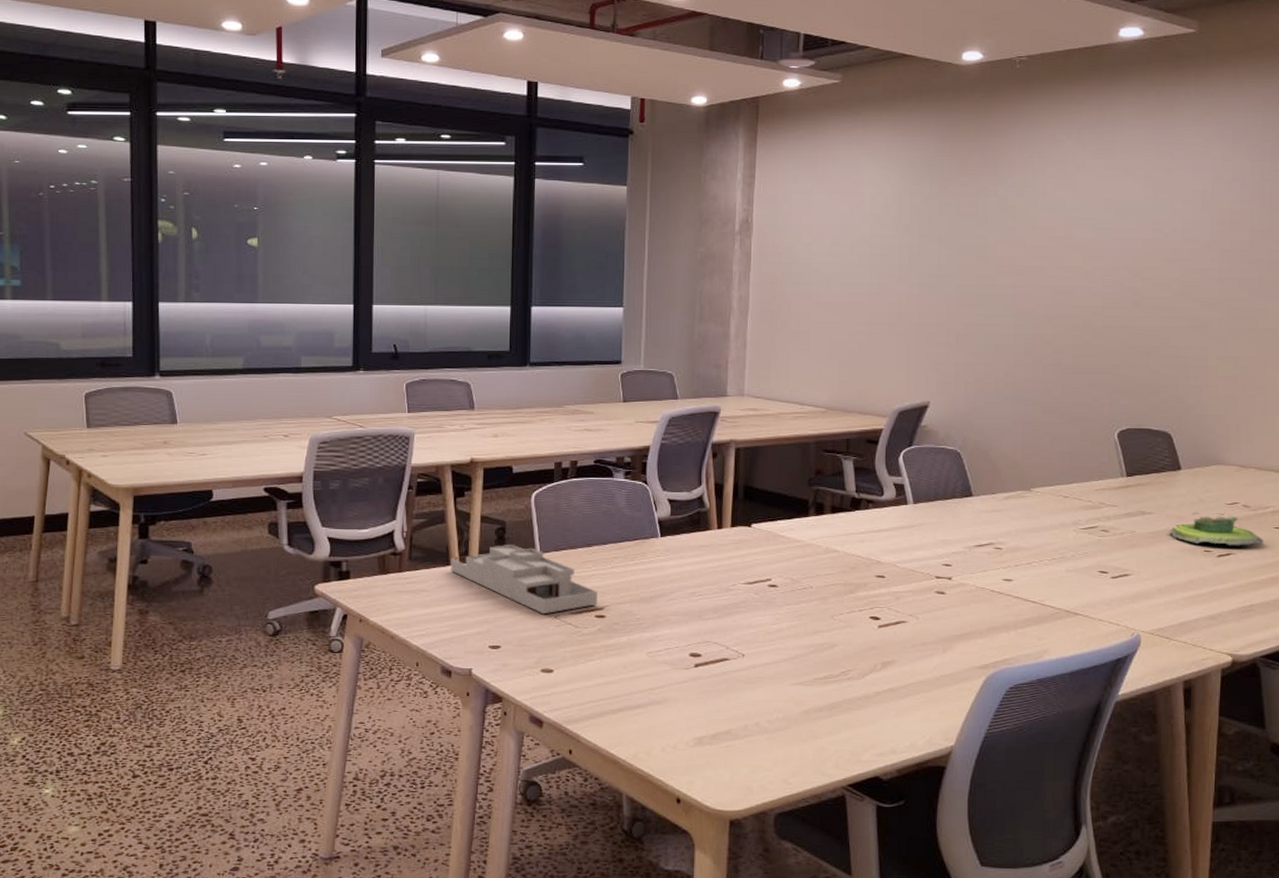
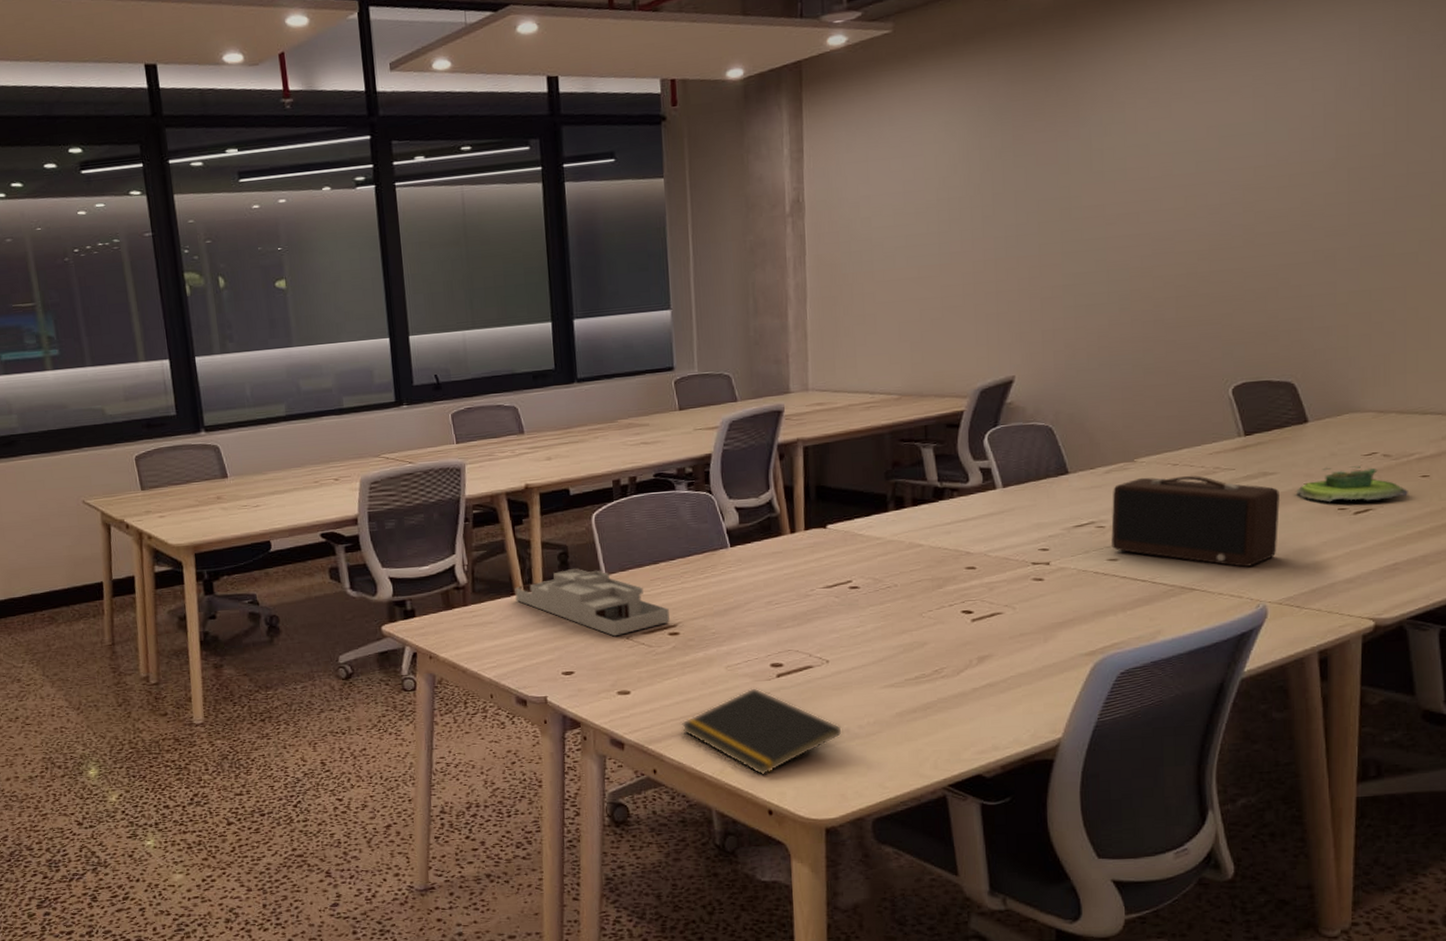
notepad: none [599,676,752,763] -> present [681,688,842,775]
speaker: none [1007,506,1155,597] -> present [1111,476,1280,567]

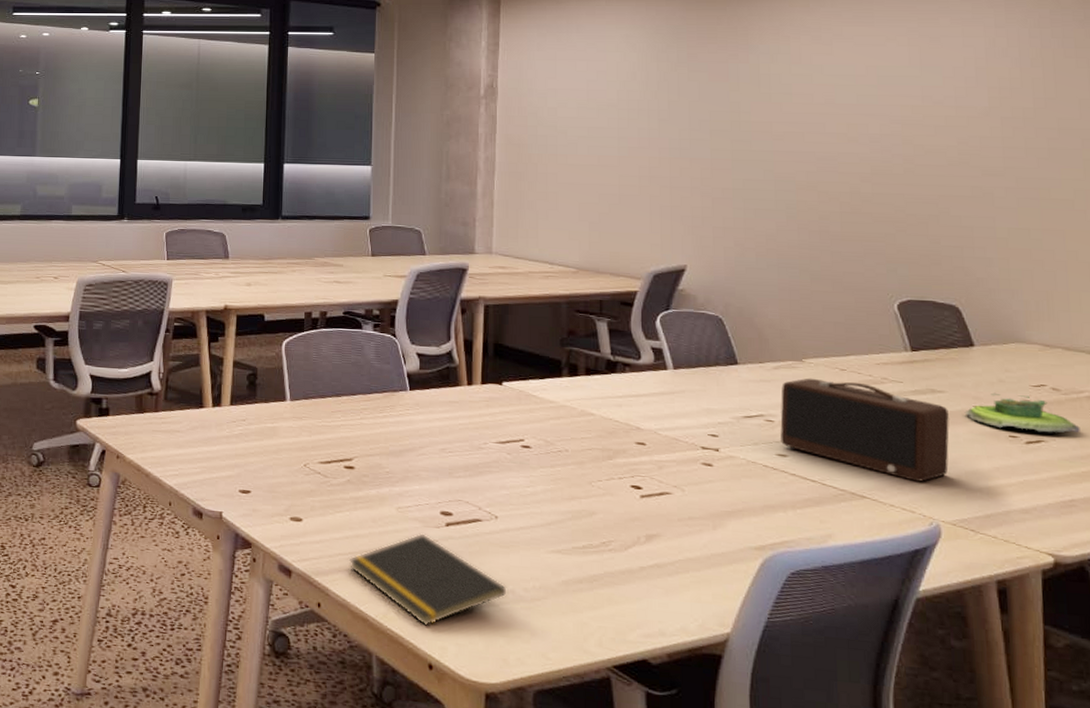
desk organizer: present [515,569,670,637] -> none [203,390,346,462]

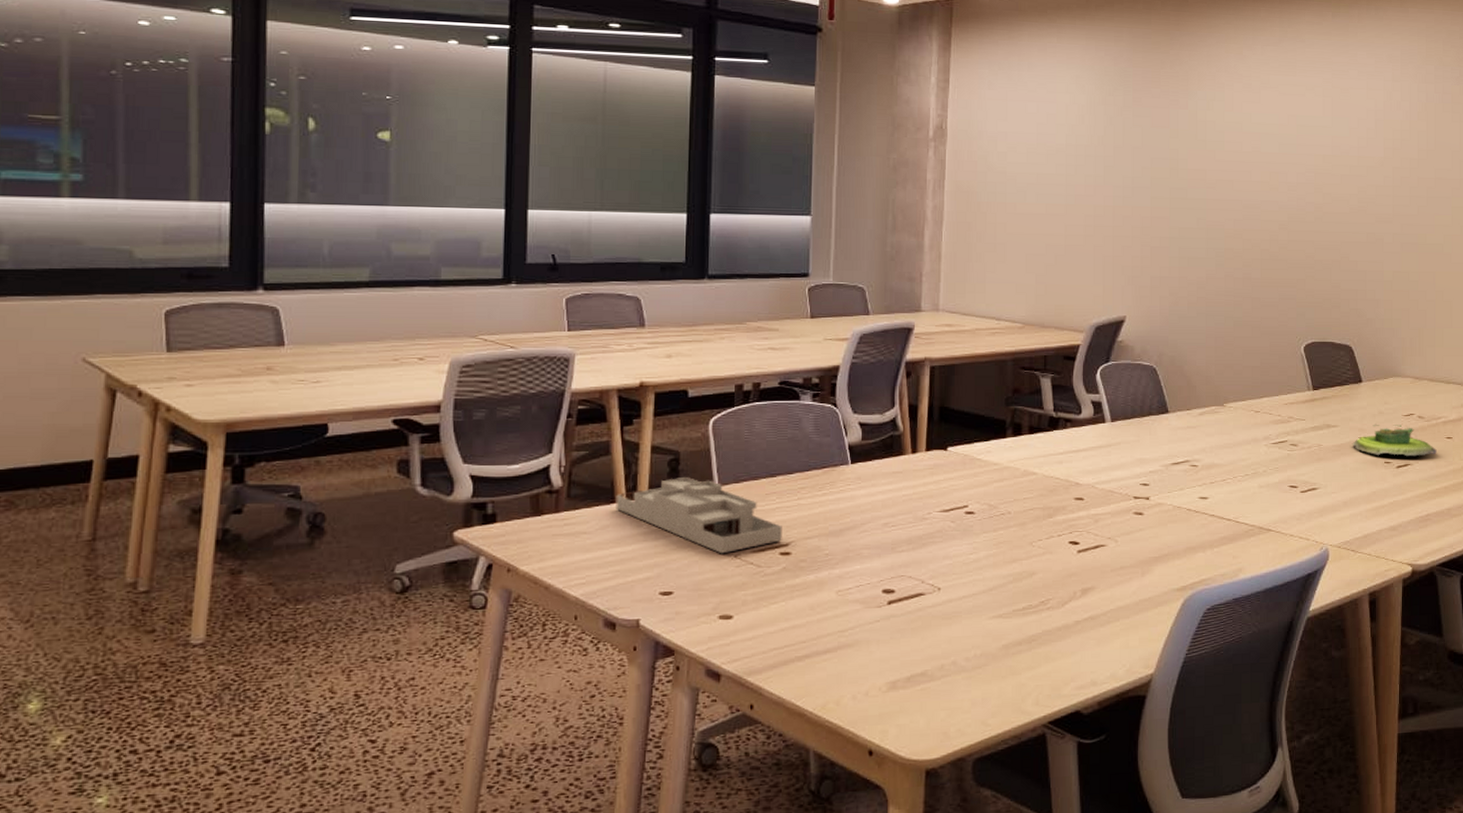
desk organizer: none [203,390,346,462] -> present [616,477,782,554]
notepad: present [348,533,507,626] -> none [784,615,949,712]
speaker: present [780,378,949,482] -> none [1203,421,1340,511]

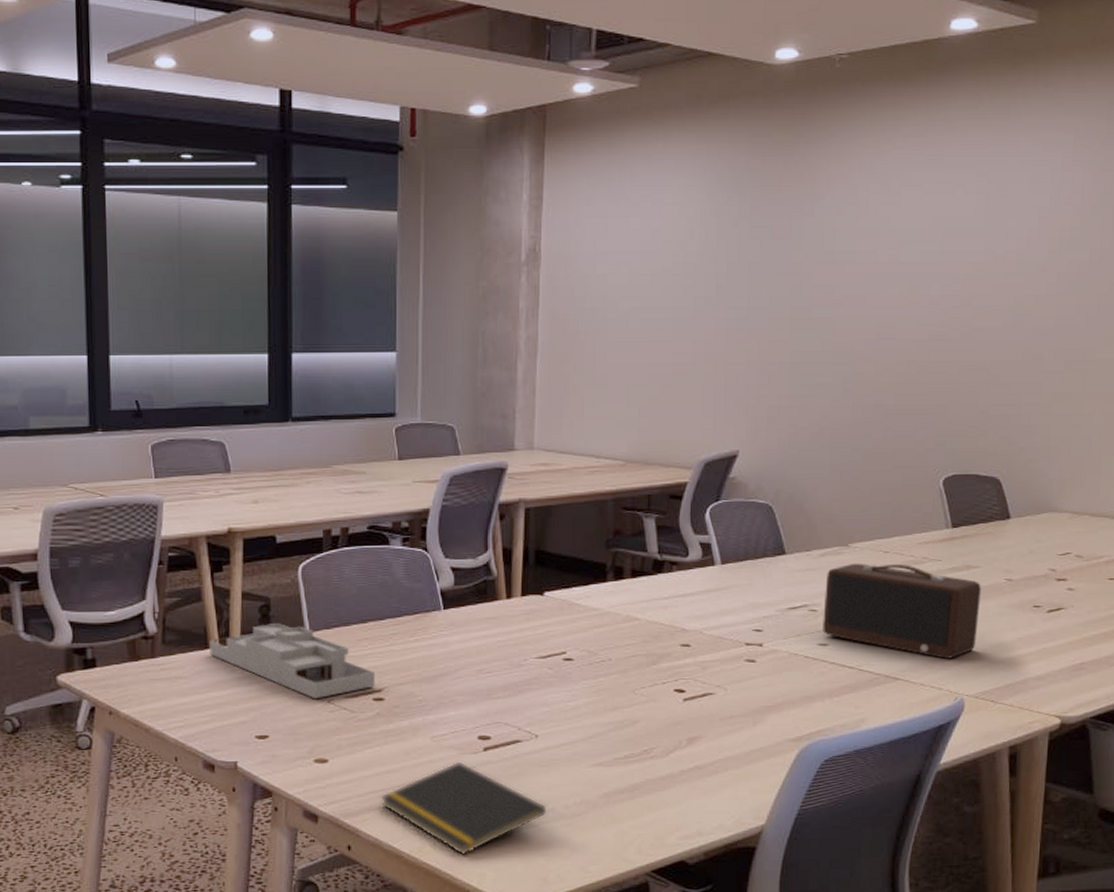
notepad: none [784,615,949,712] -> present [380,761,547,855]
speaker: none [1203,421,1340,511] -> present [823,563,981,659]
plant pot: present [1352,424,1437,457] -> none [995,564,1096,600]

